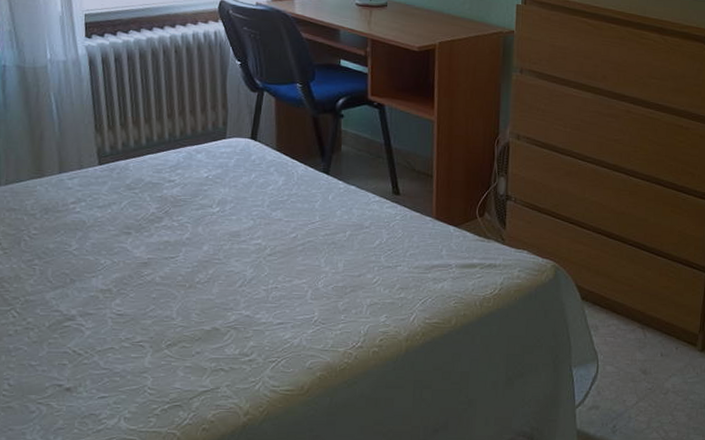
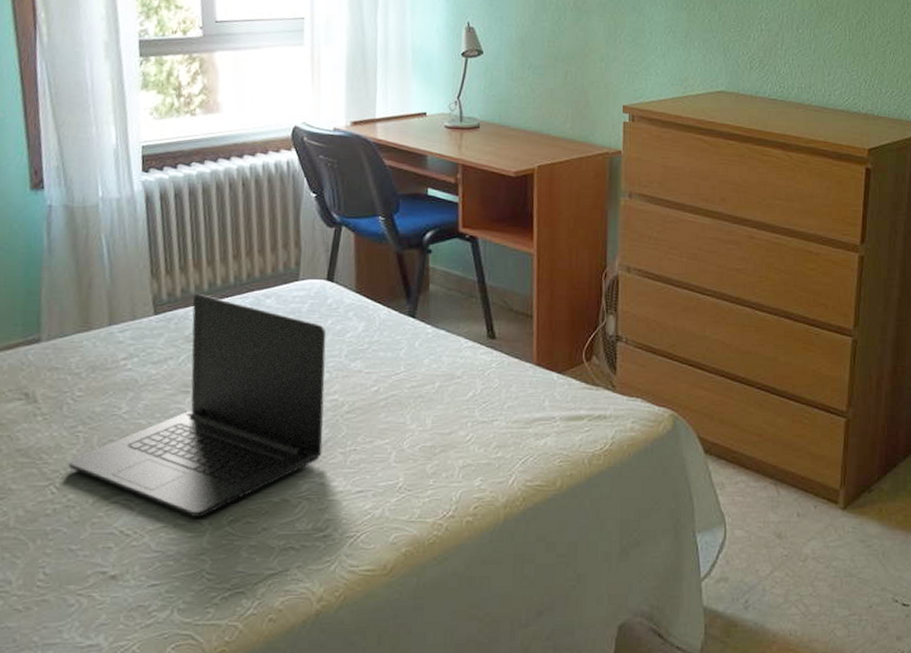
laptop: none [26,148,251,341] -> present [68,294,326,517]

